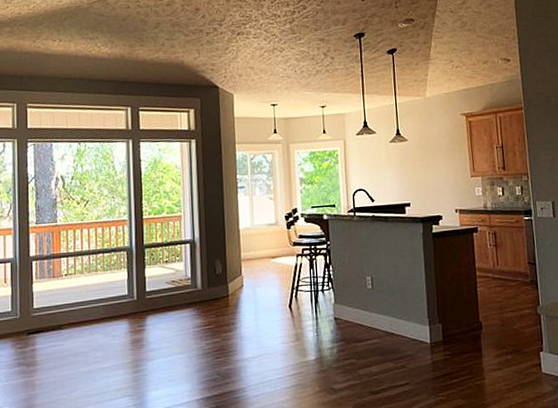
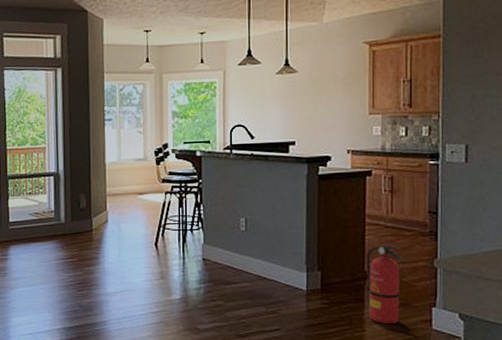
fire extinguisher: none [480,295,514,371] -> present [366,245,402,323]

